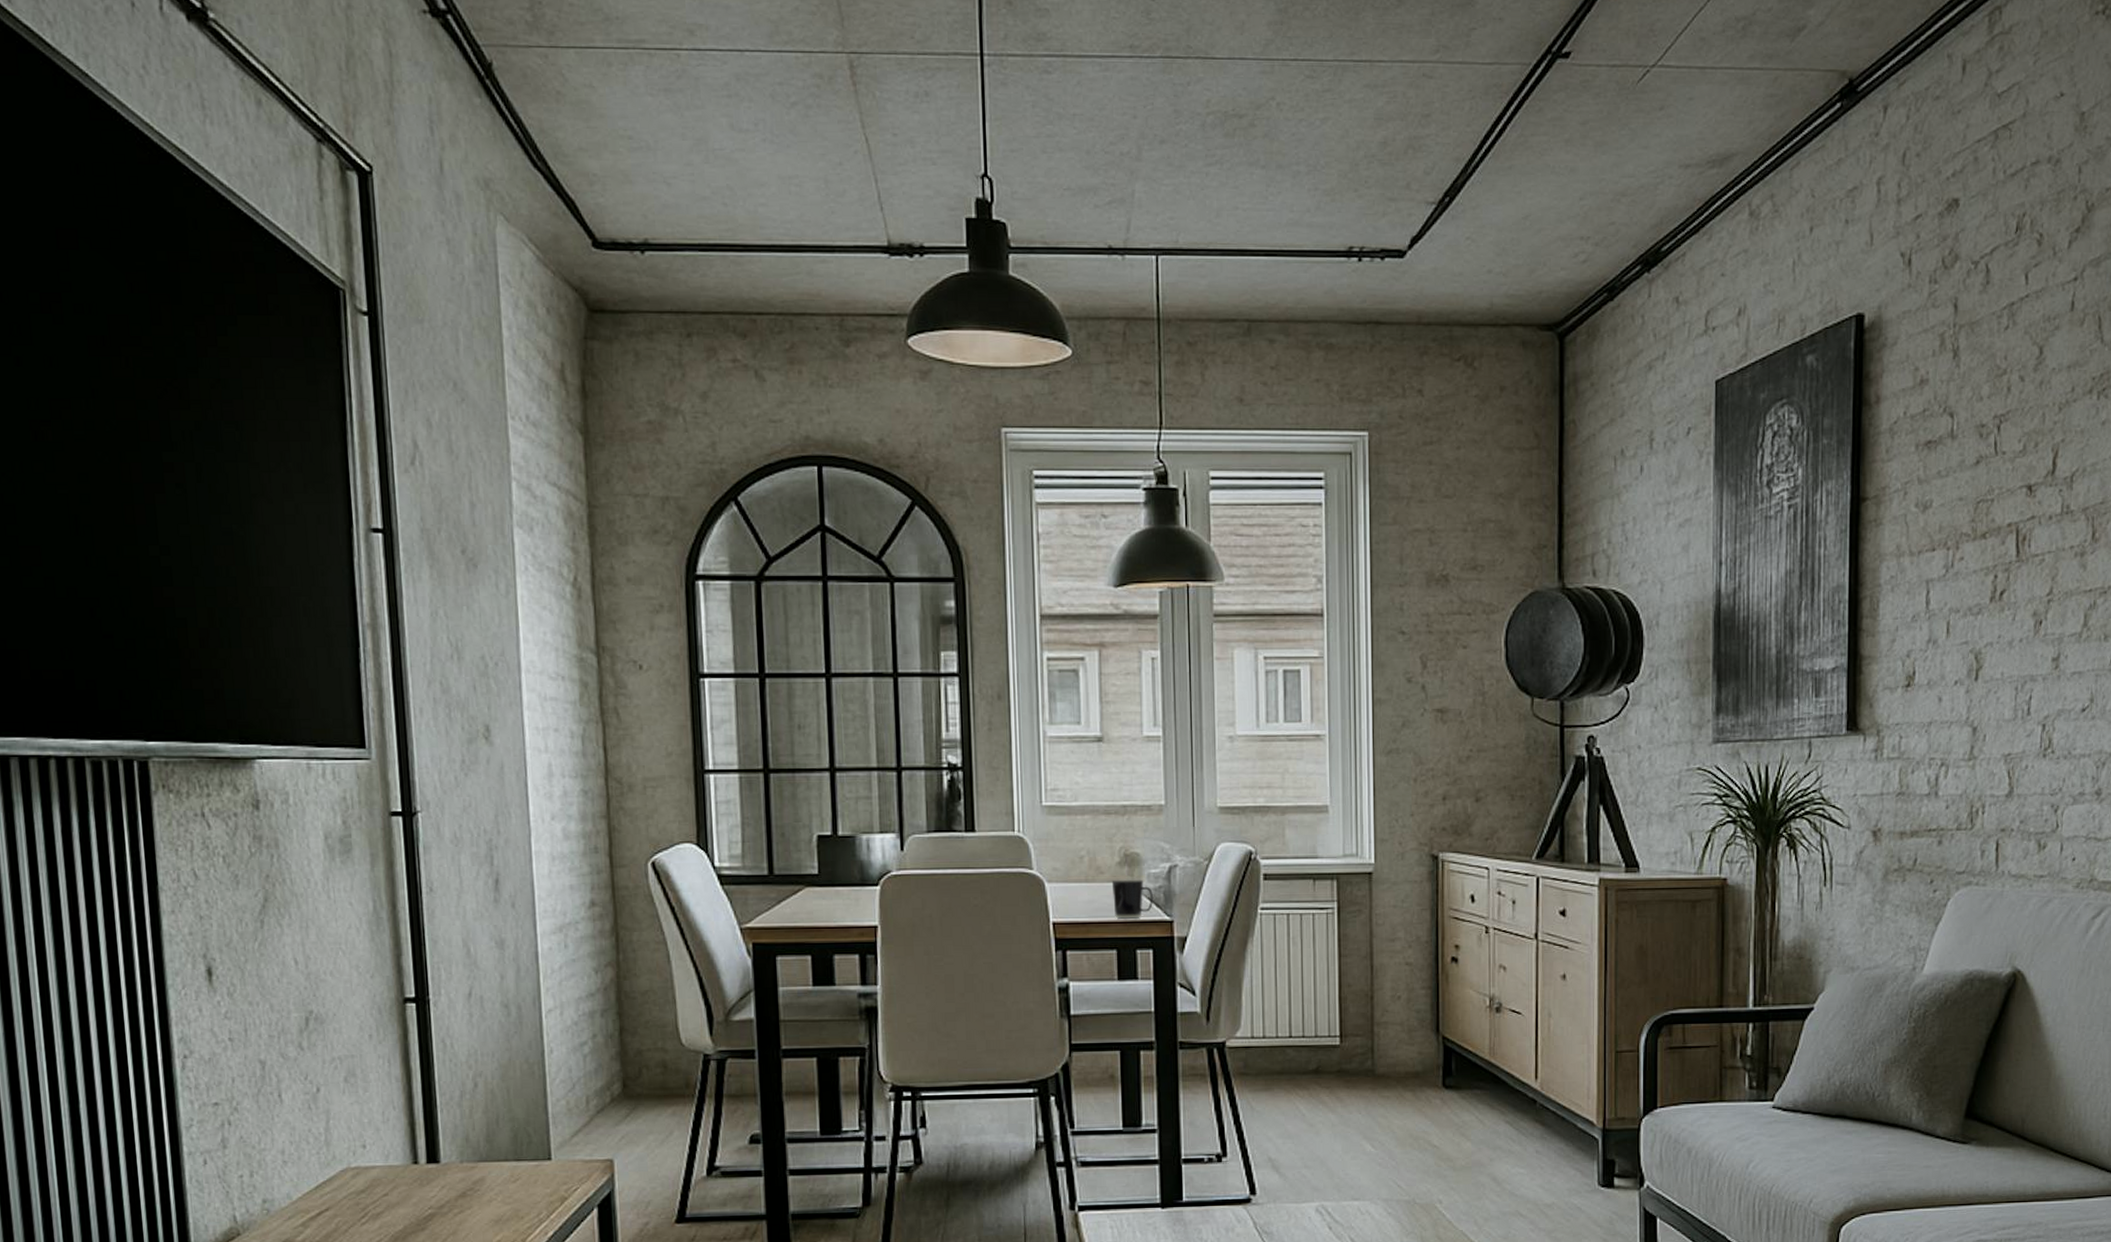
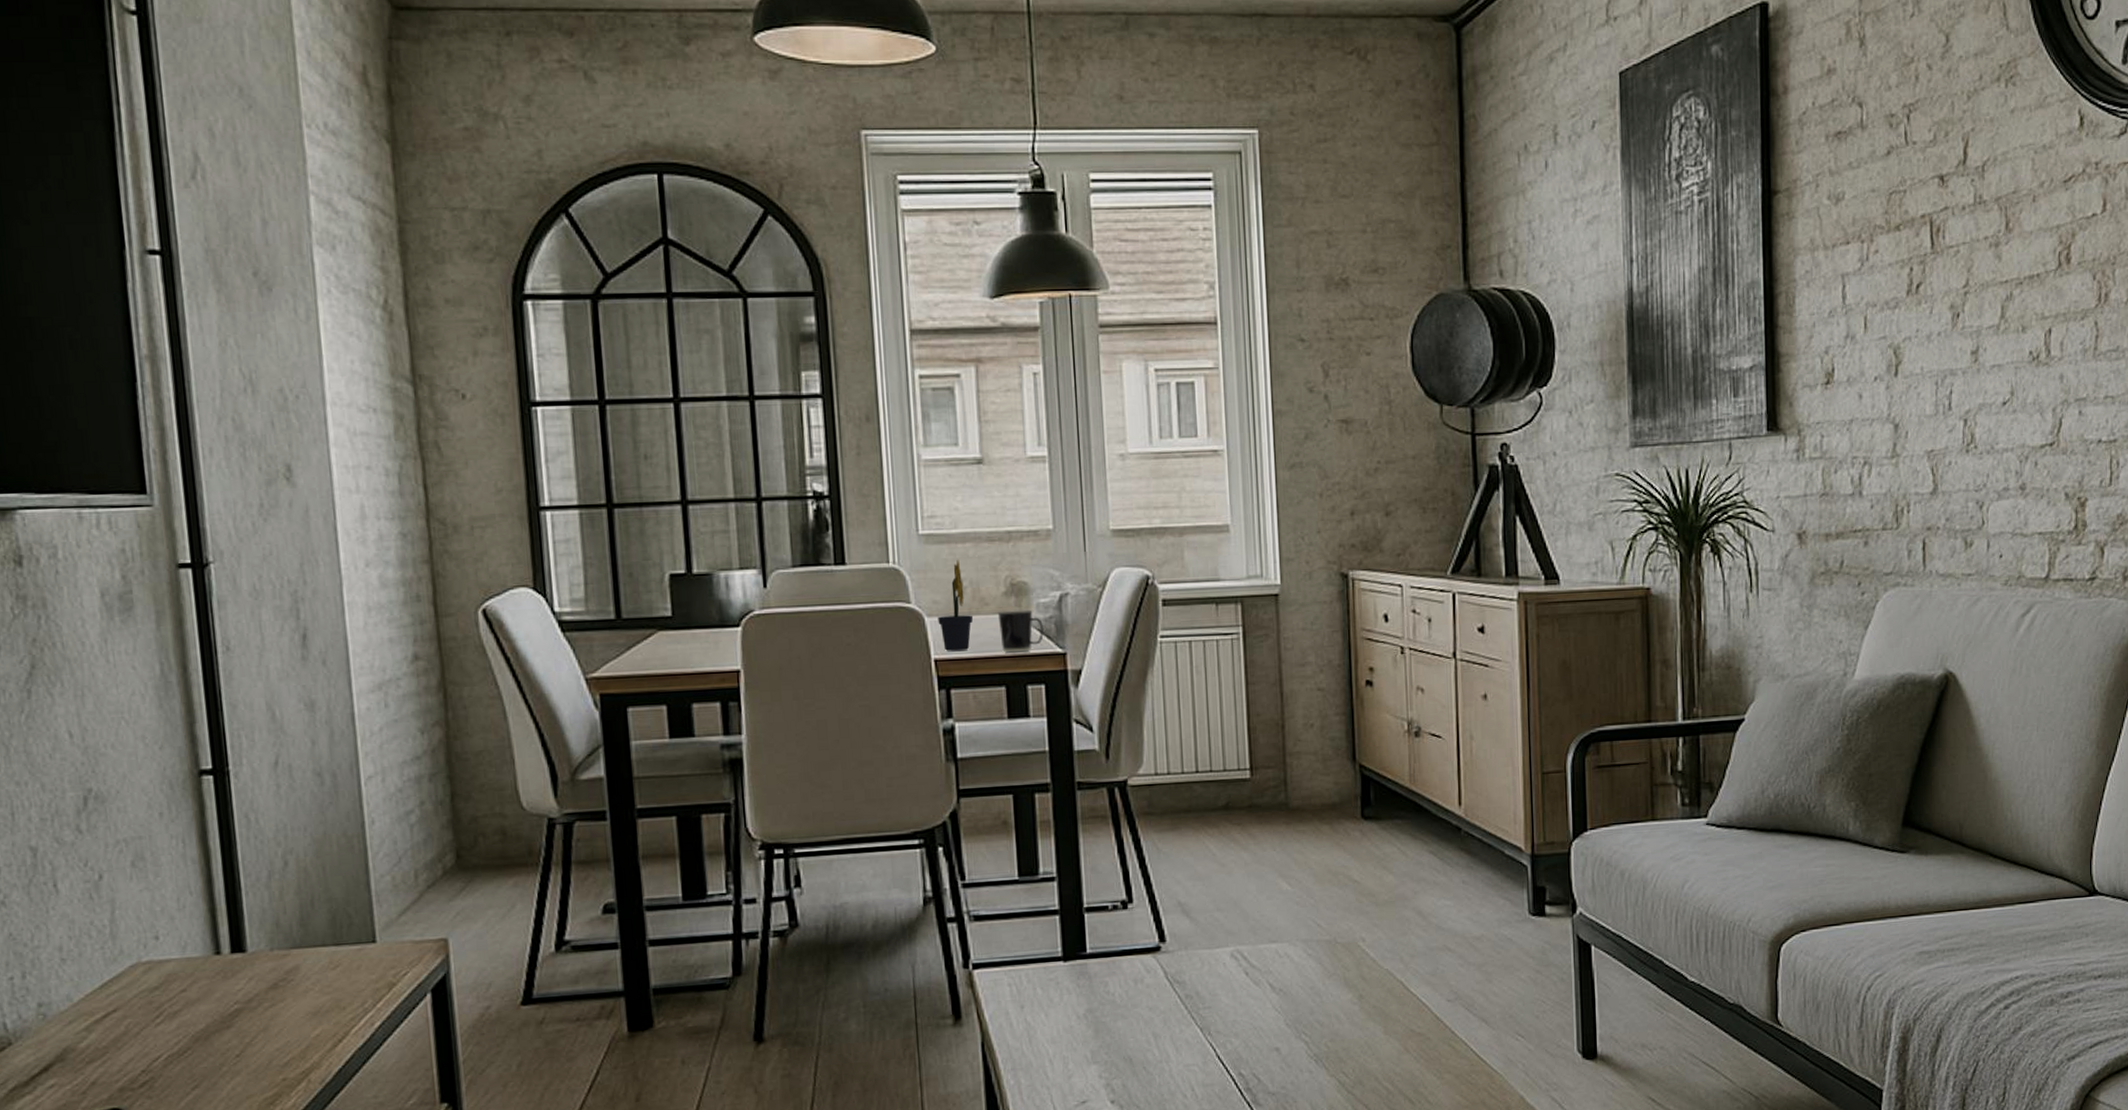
potted flower: none [1057,830,1090,916] -> present [937,559,974,652]

